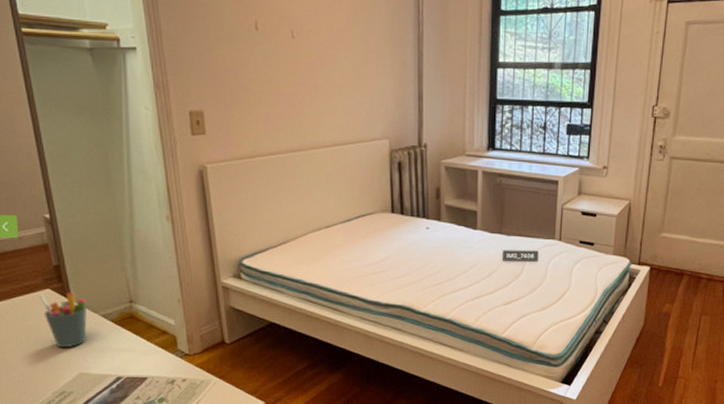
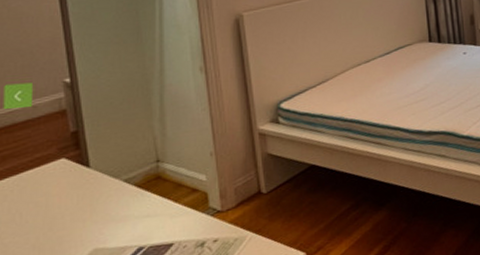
pen holder: present [39,291,87,348] -> none [52,158,106,223]

